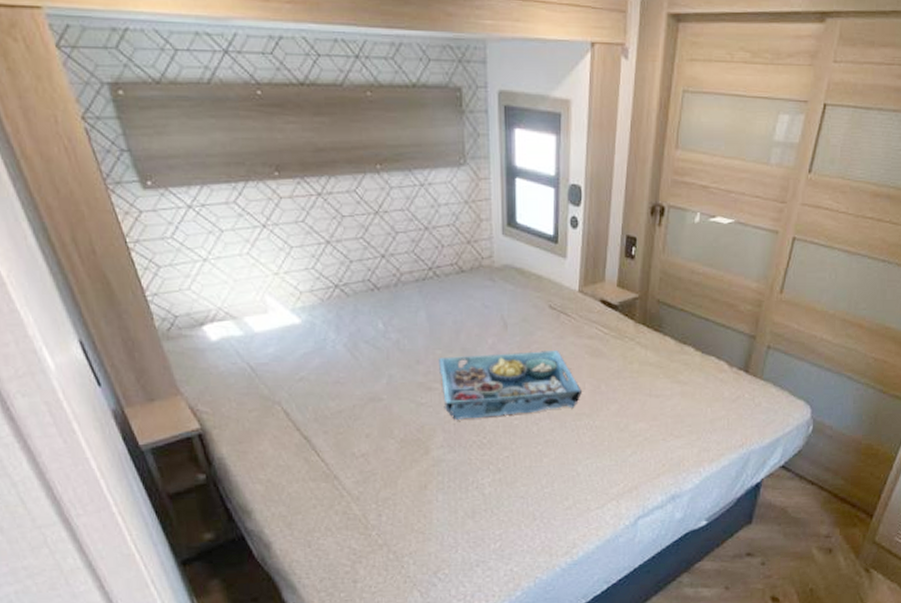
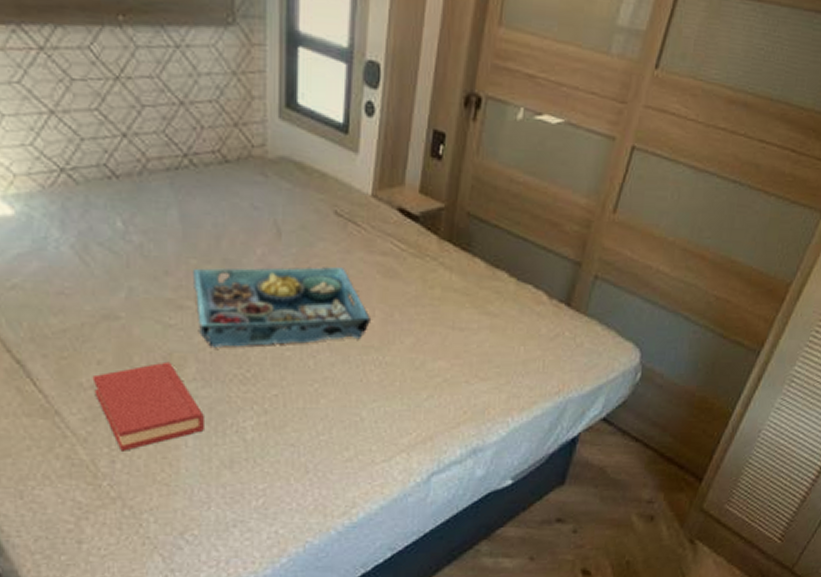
hardback book: none [362,433,451,507] -> present [92,361,204,451]

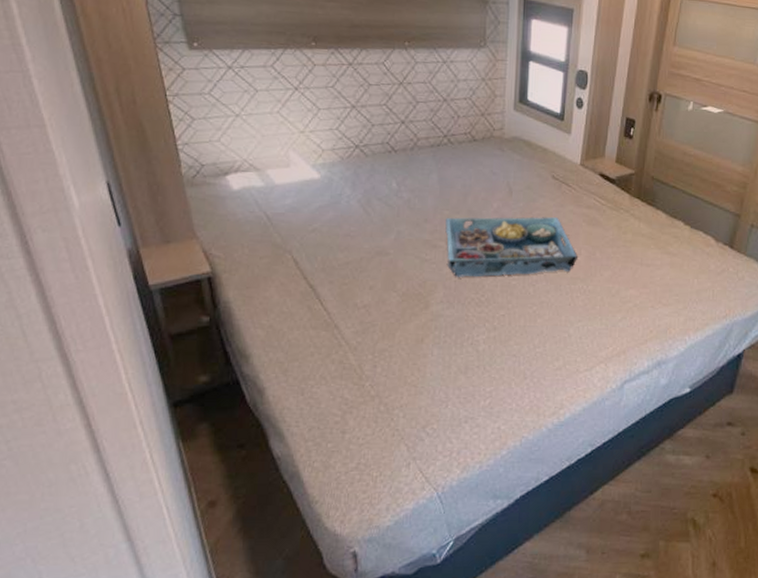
hardback book: present [92,361,204,451] -> none [365,288,447,358]

